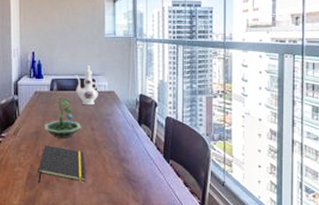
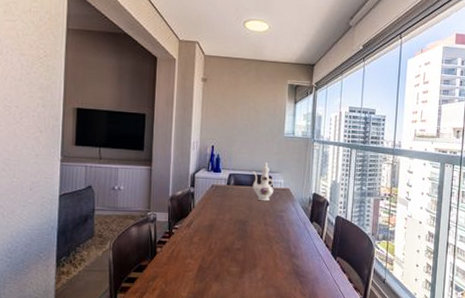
notepad: present [37,145,86,183] -> none [208,238,257,276]
terrarium: present [45,99,82,138] -> none [219,193,256,232]

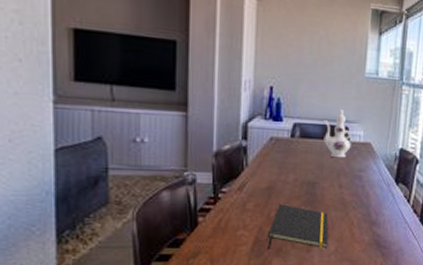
notepad: none [208,238,257,276] -> present [267,204,329,250]

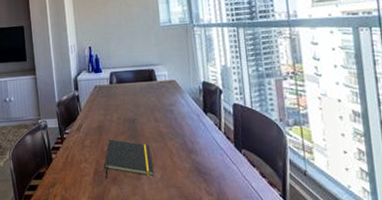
ewer: present [322,110,351,158] -> none [132,56,159,97]

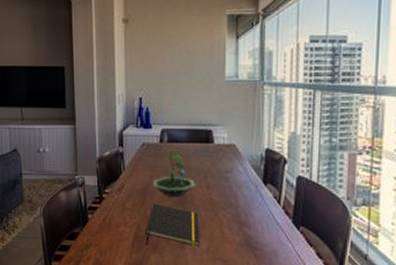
terrarium: none [107,91,145,132] -> present [153,152,196,197]

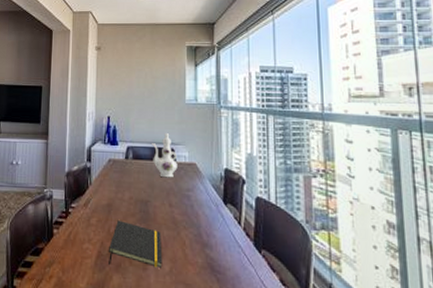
terrarium: present [153,152,196,197] -> none [118,168,159,214]
ewer: none [187,114,216,160] -> present [151,133,178,178]

